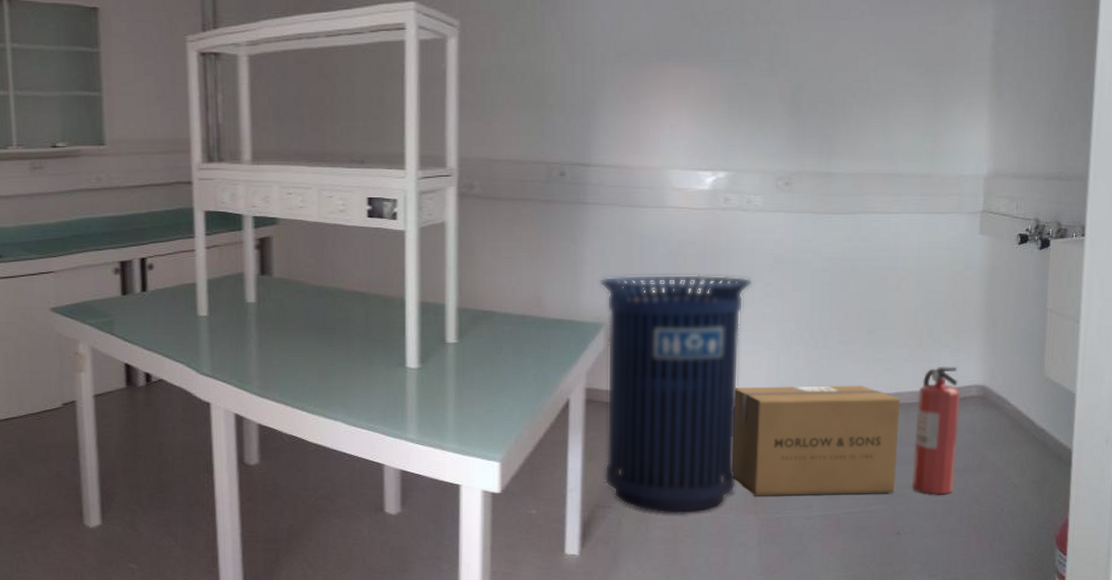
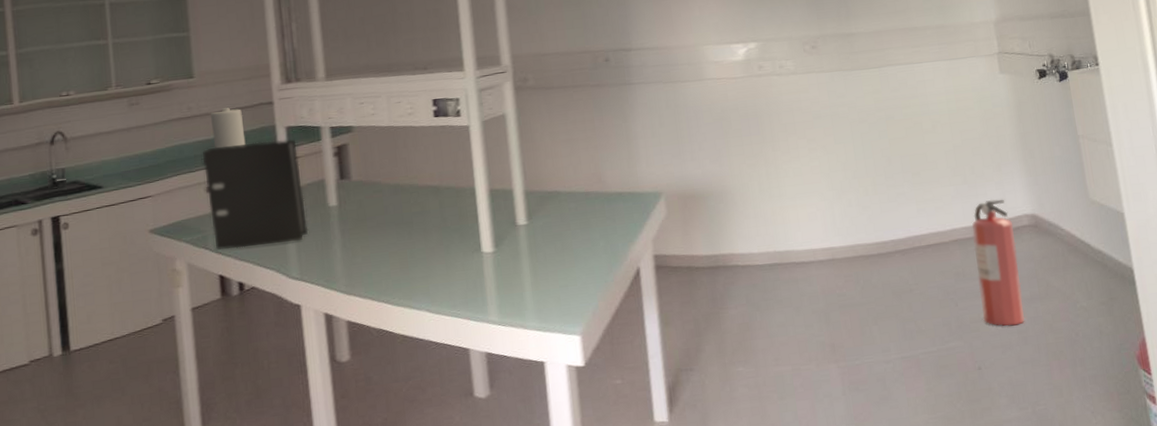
binder: none [111,225,223,337] -> present [202,139,309,250]
paper towel holder: none [121,183,160,228] -> present [210,107,246,149]
recycling bin: present [599,274,753,514] -> none [653,135,812,371]
box: present [731,385,900,495] -> none [795,225,968,344]

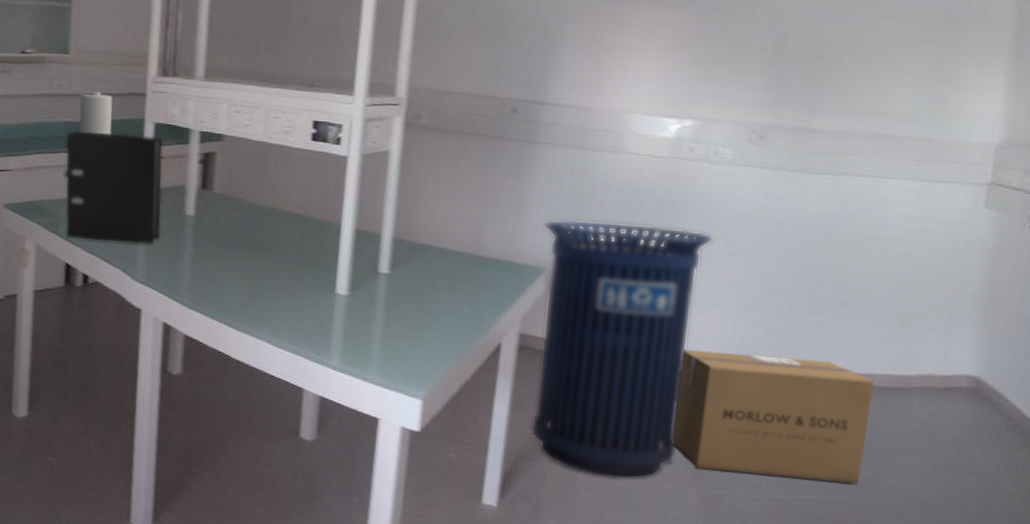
recycling bin: none [653,135,812,371] -> present [530,219,713,478]
box: none [795,225,968,344] -> present [672,350,874,484]
fire extinguisher: present [971,199,1025,326] -> none [880,350,948,494]

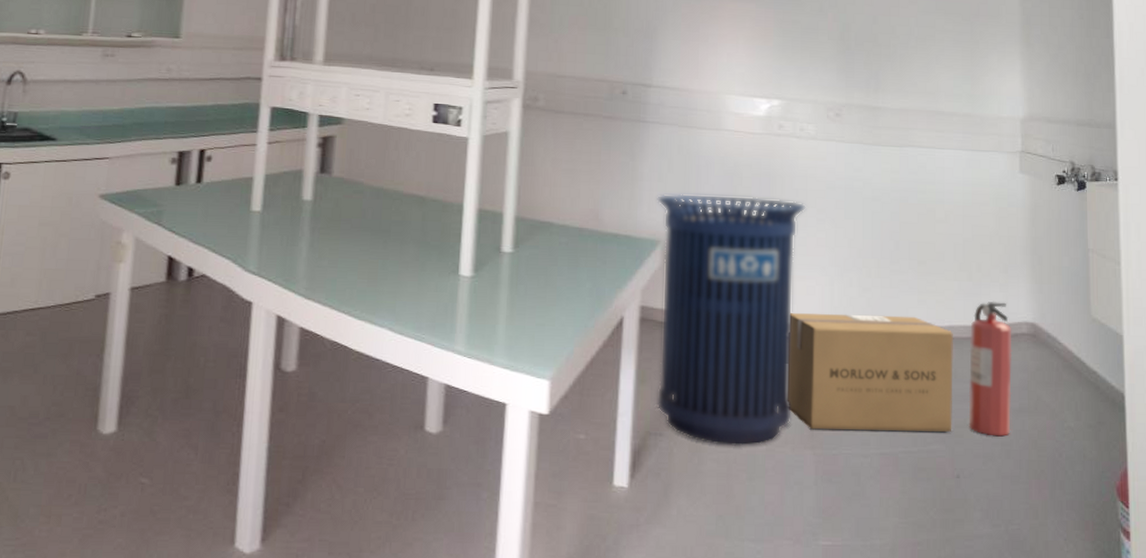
binder: present [65,130,163,244] -> none [170,115,279,231]
paper towel holder: present [79,91,112,135] -> none [188,76,226,120]
fire extinguisher: none [880,350,948,494] -> present [968,301,1012,437]

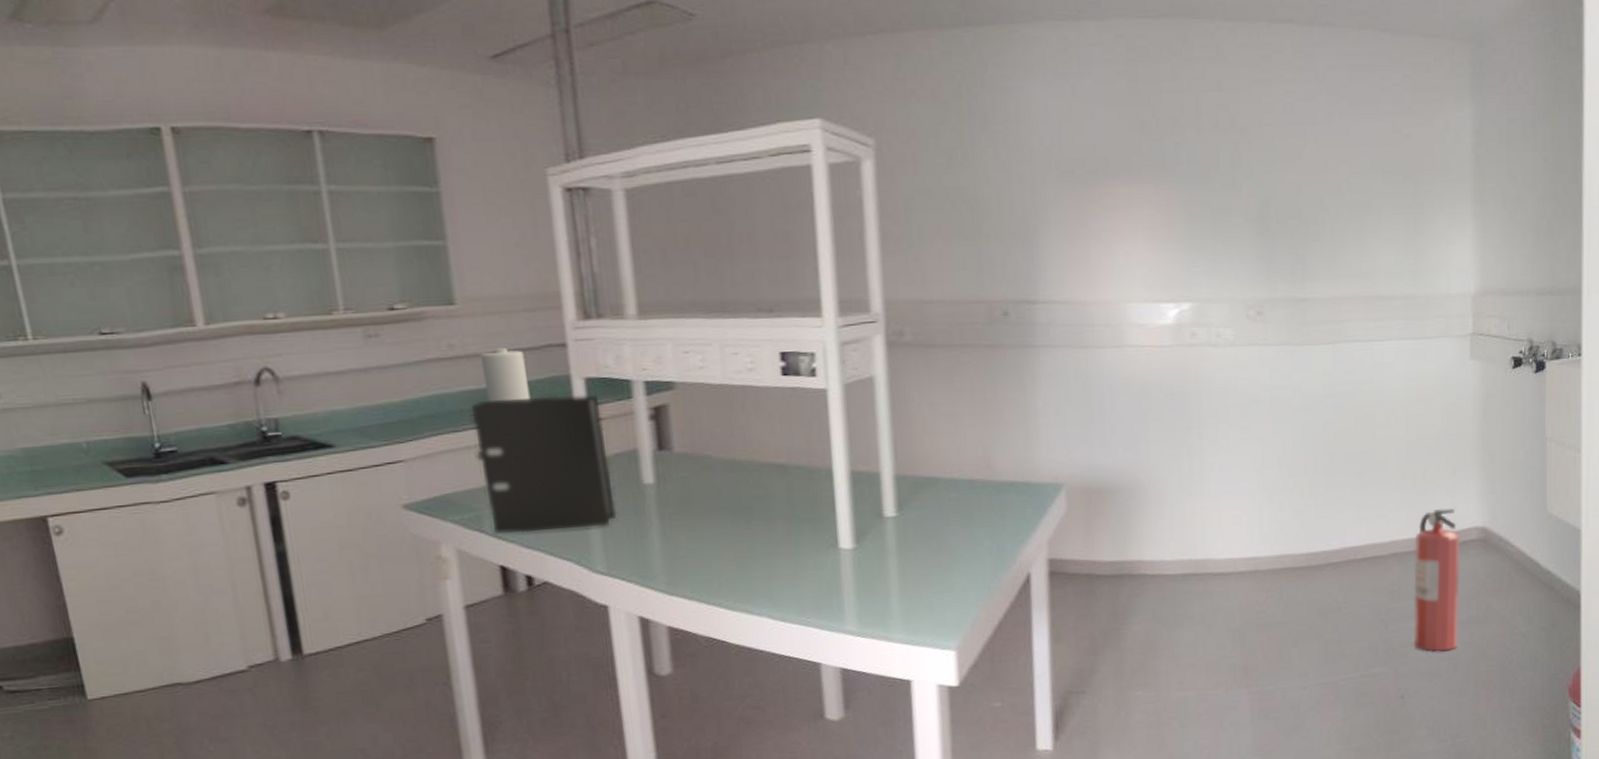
binder: none [170,115,279,231] -> present [470,395,617,533]
paper towel holder: none [188,76,226,120] -> present [480,348,531,403]
recycling bin: present [656,193,806,446] -> none [1056,420,1228,695]
box: present [787,313,953,432] -> none [1215,535,1397,667]

